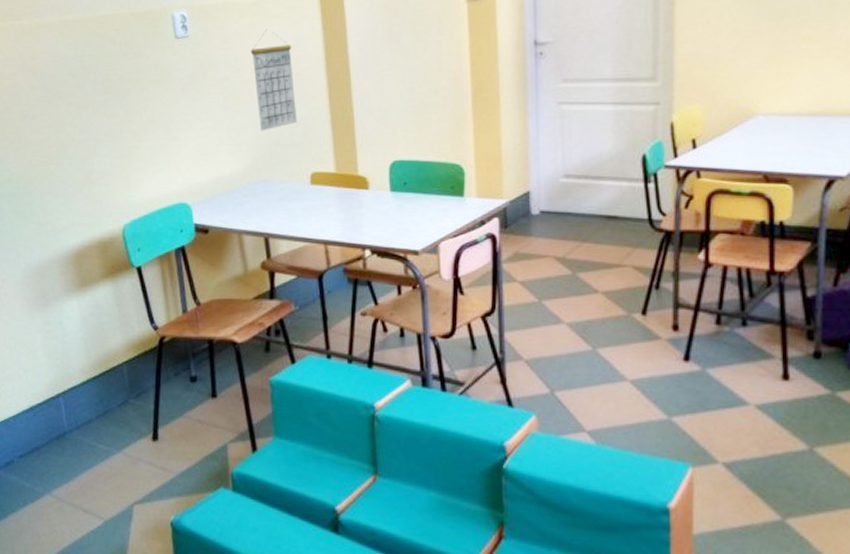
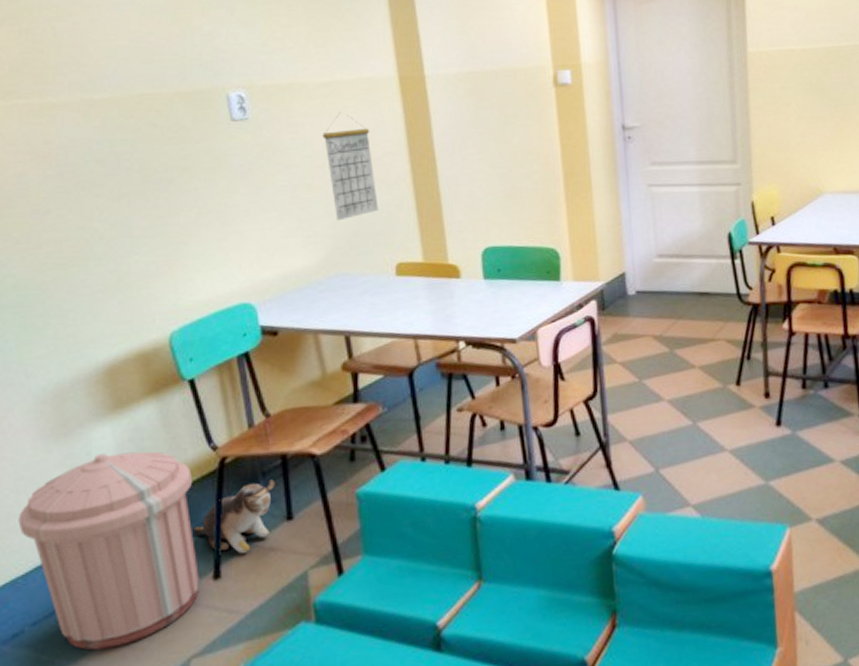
trash can: none [10,323,141,486] -> present [18,451,199,651]
plush toy: none [137,360,203,422] -> present [192,479,275,554]

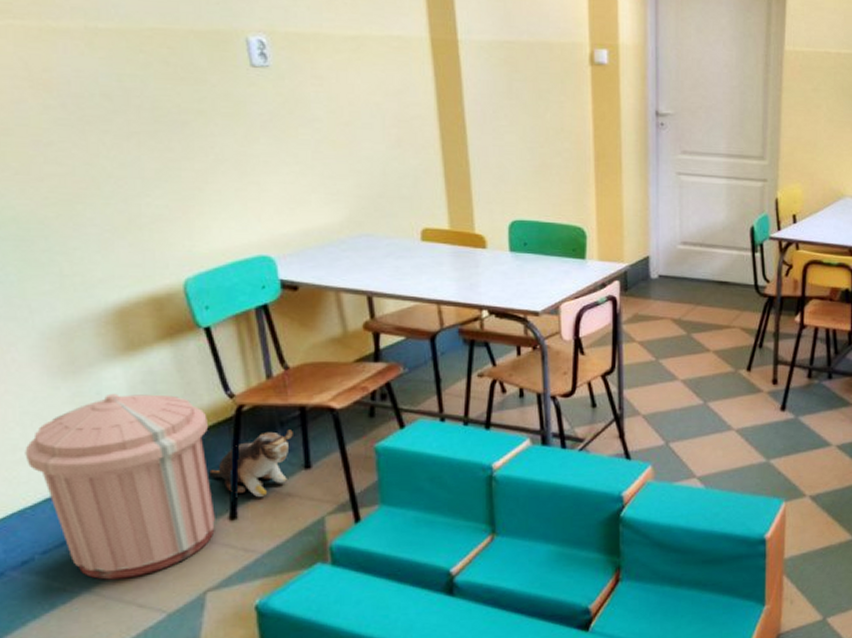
calendar: present [322,111,379,221] -> none [348,68,405,181]

